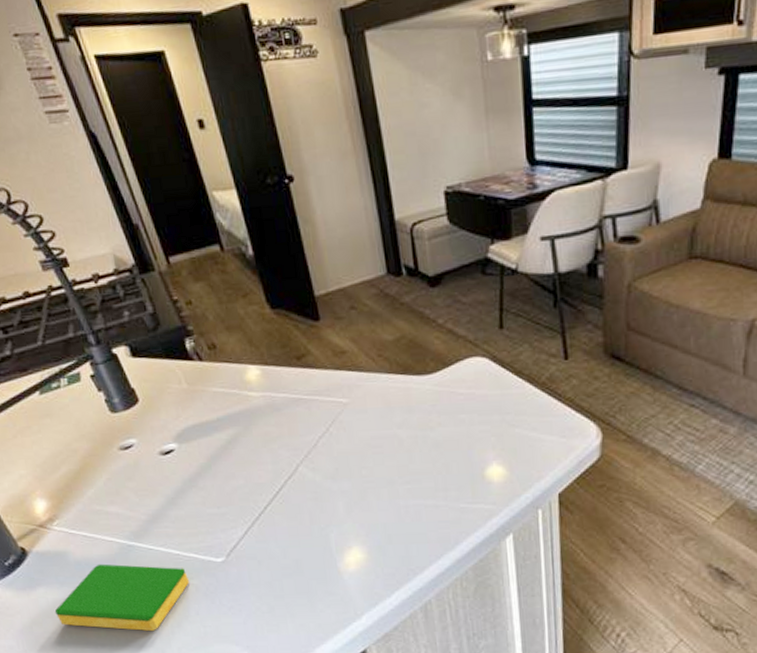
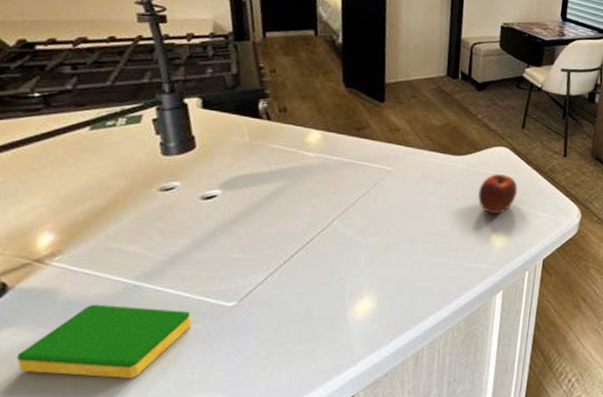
apple: none [457,391,509,444] -> present [478,173,518,215]

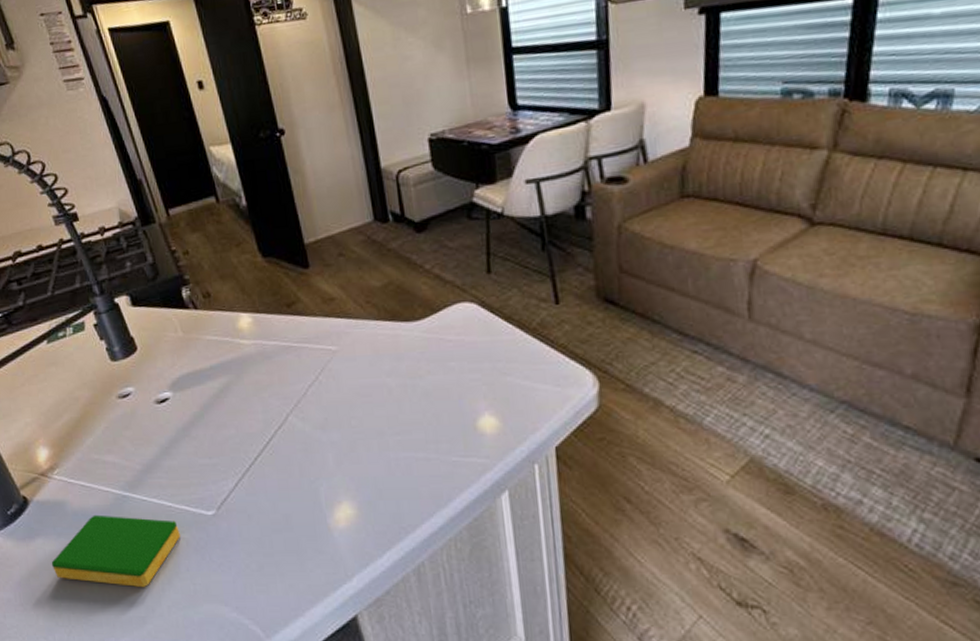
apple: present [478,173,518,215] -> none [447,337,500,393]

